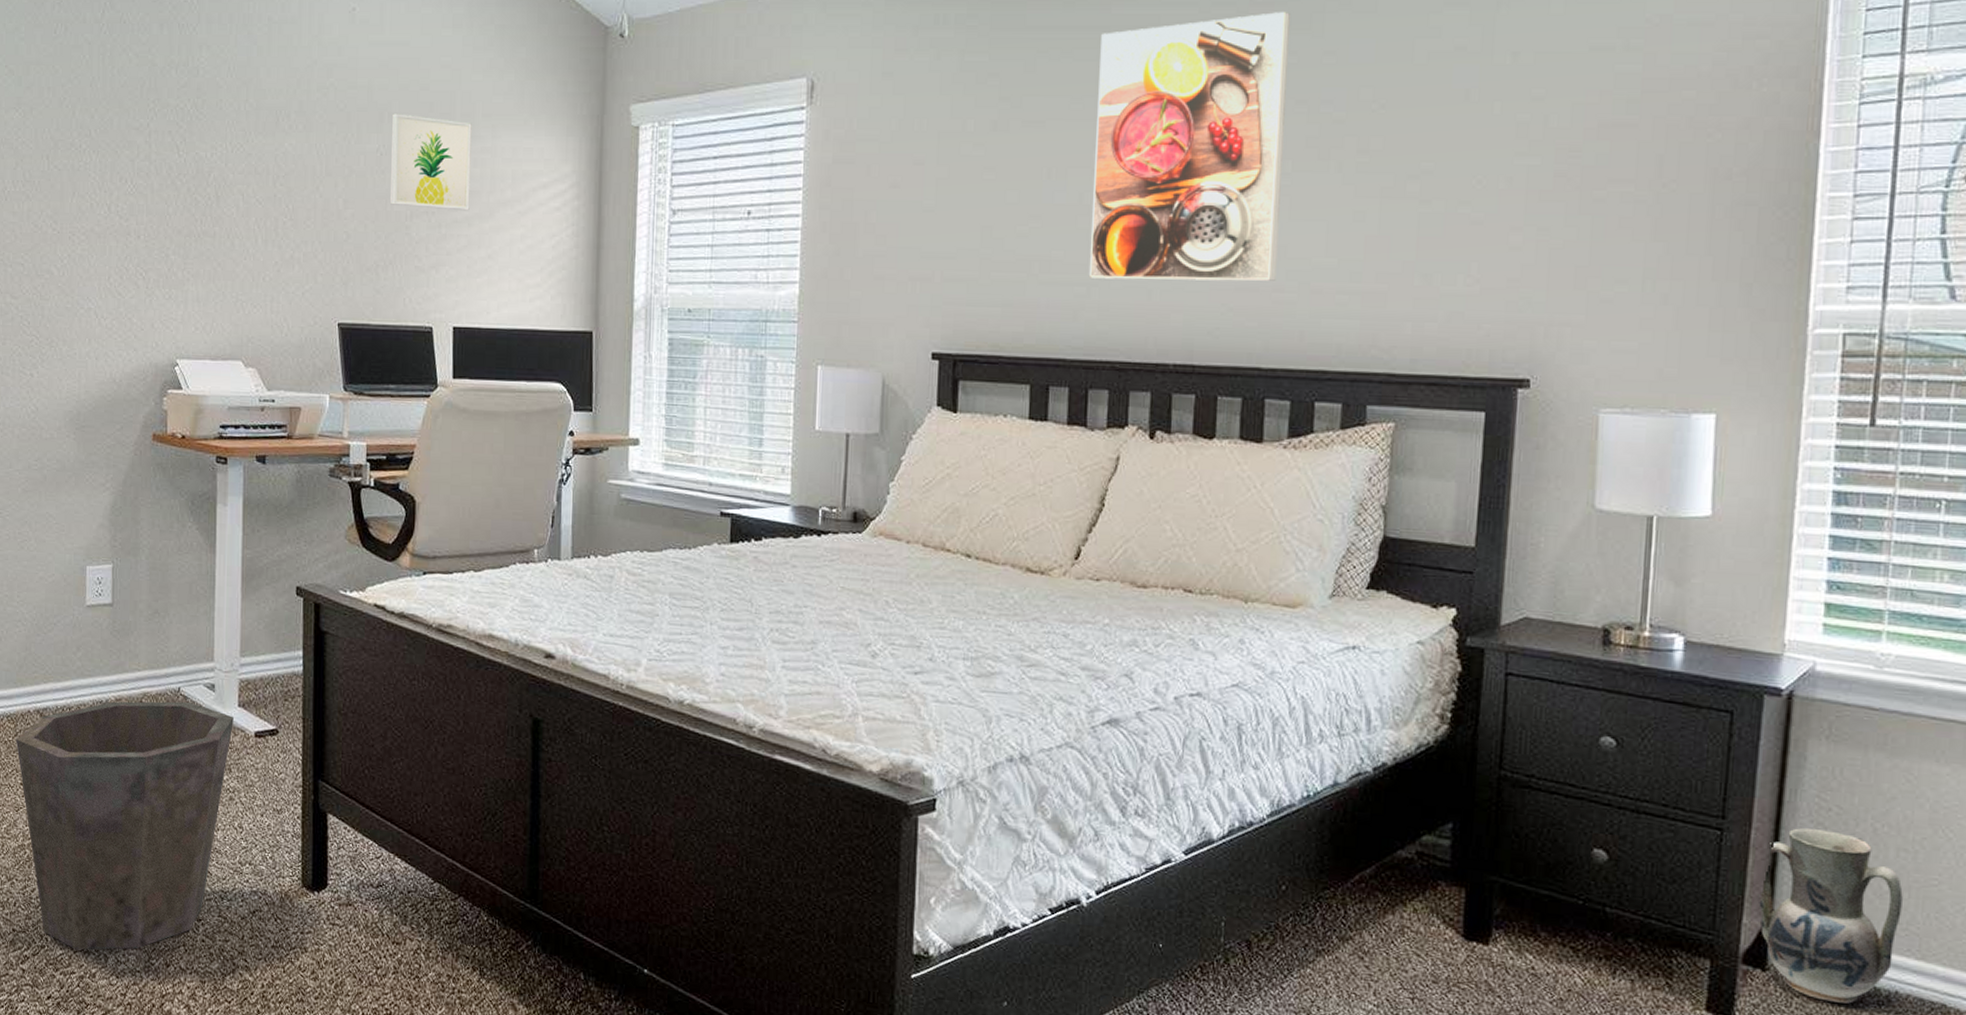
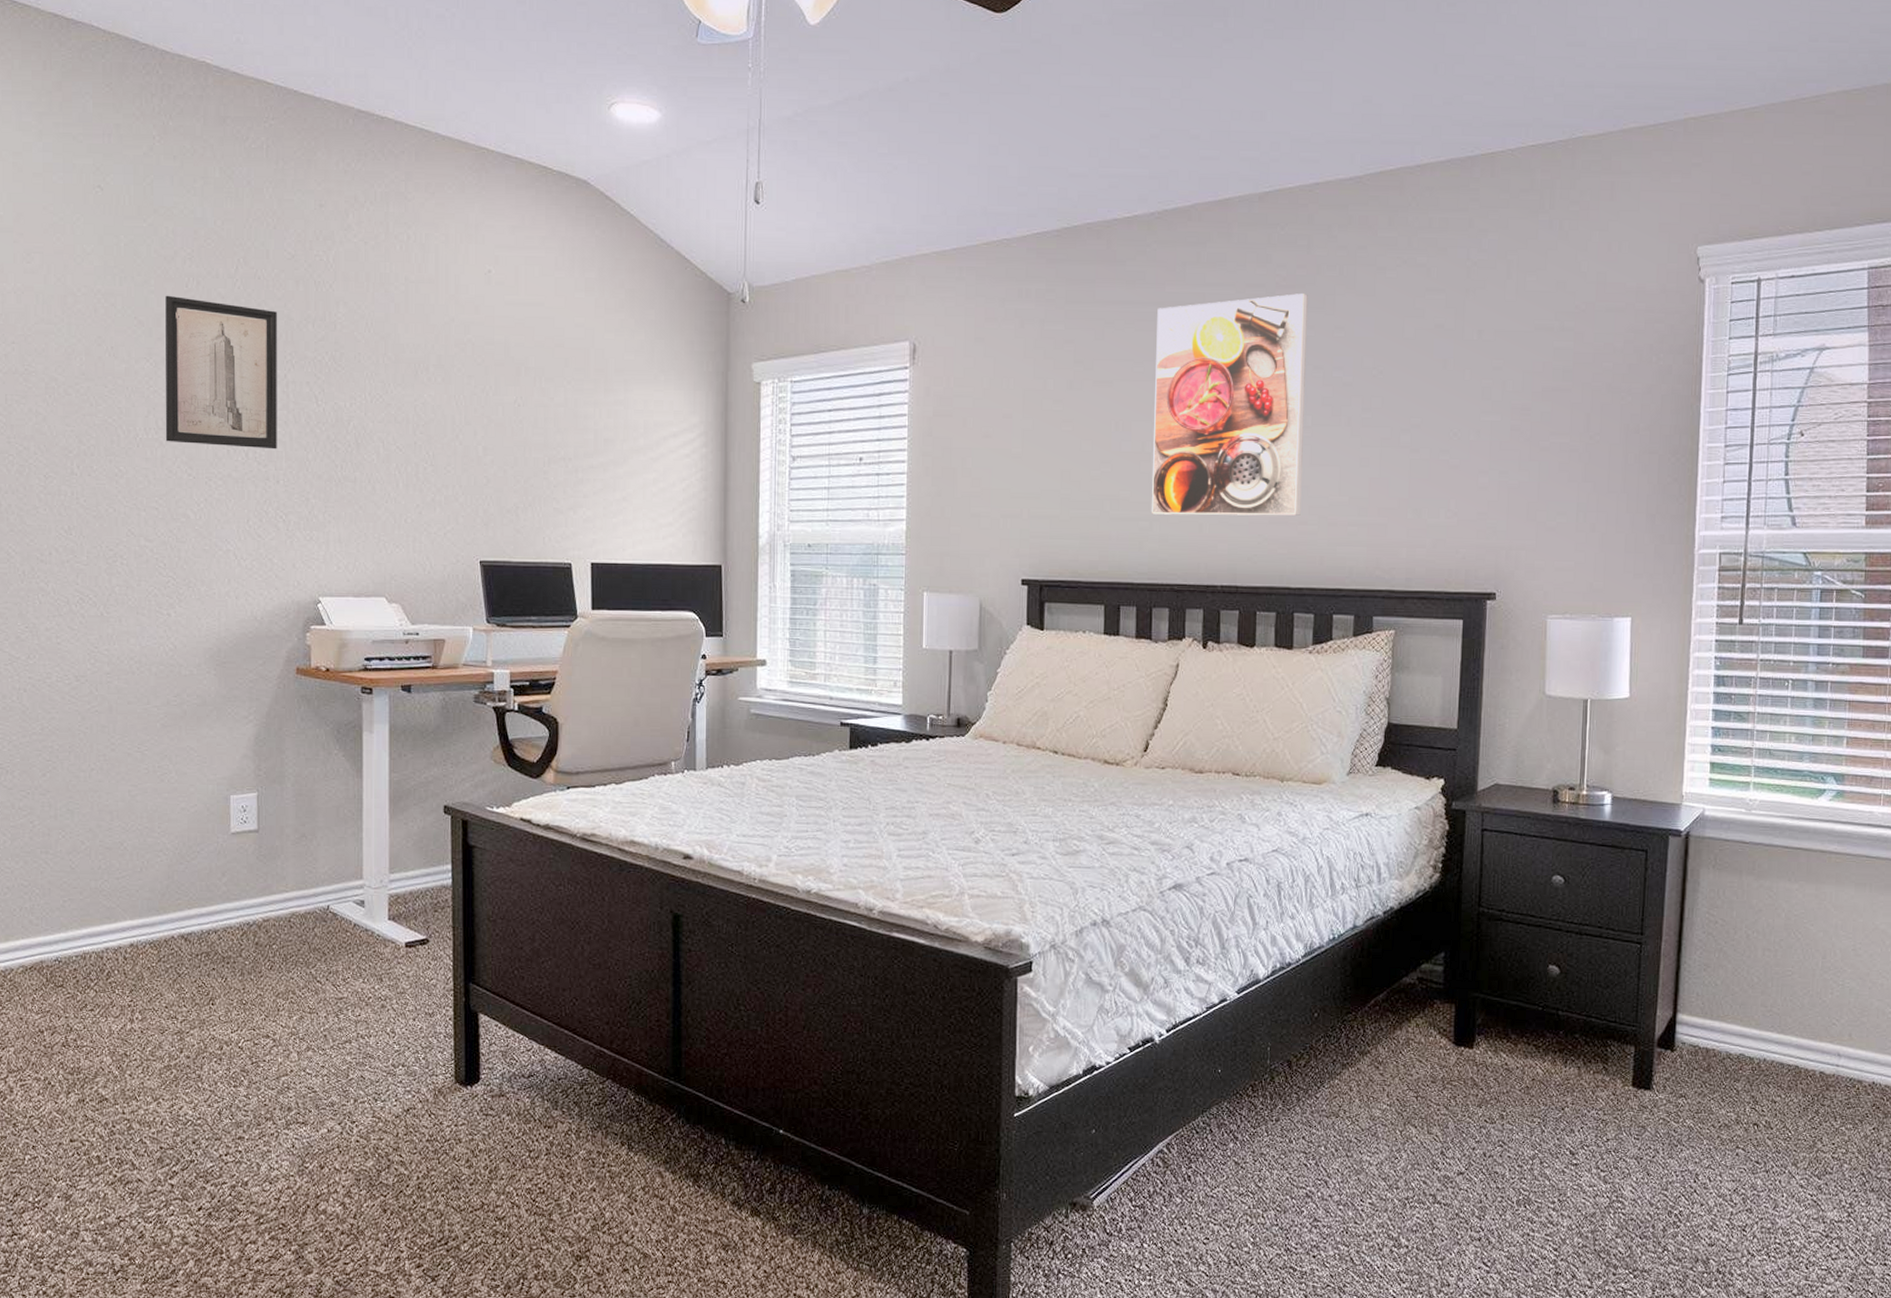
waste bin: present [16,701,234,950] -> none [160,918,384,1161]
wall art: none [32,42,141,203] -> present [165,295,277,450]
wall art: present [390,113,472,211] -> none [529,368,605,457]
ceramic jug: present [1757,828,1903,1004] -> none [1667,938,1768,1071]

